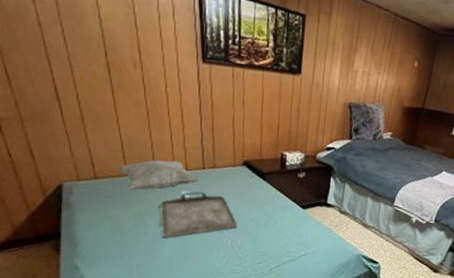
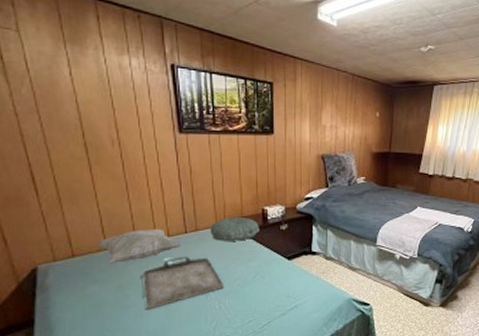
pillow: none [227,158,277,184] -> present [210,216,259,241]

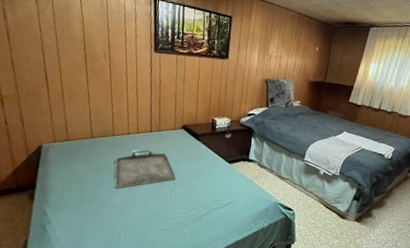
decorative pillow: present [96,228,182,263] -> none [85,125,148,150]
pillow: present [210,216,259,241] -> none [169,123,209,143]

